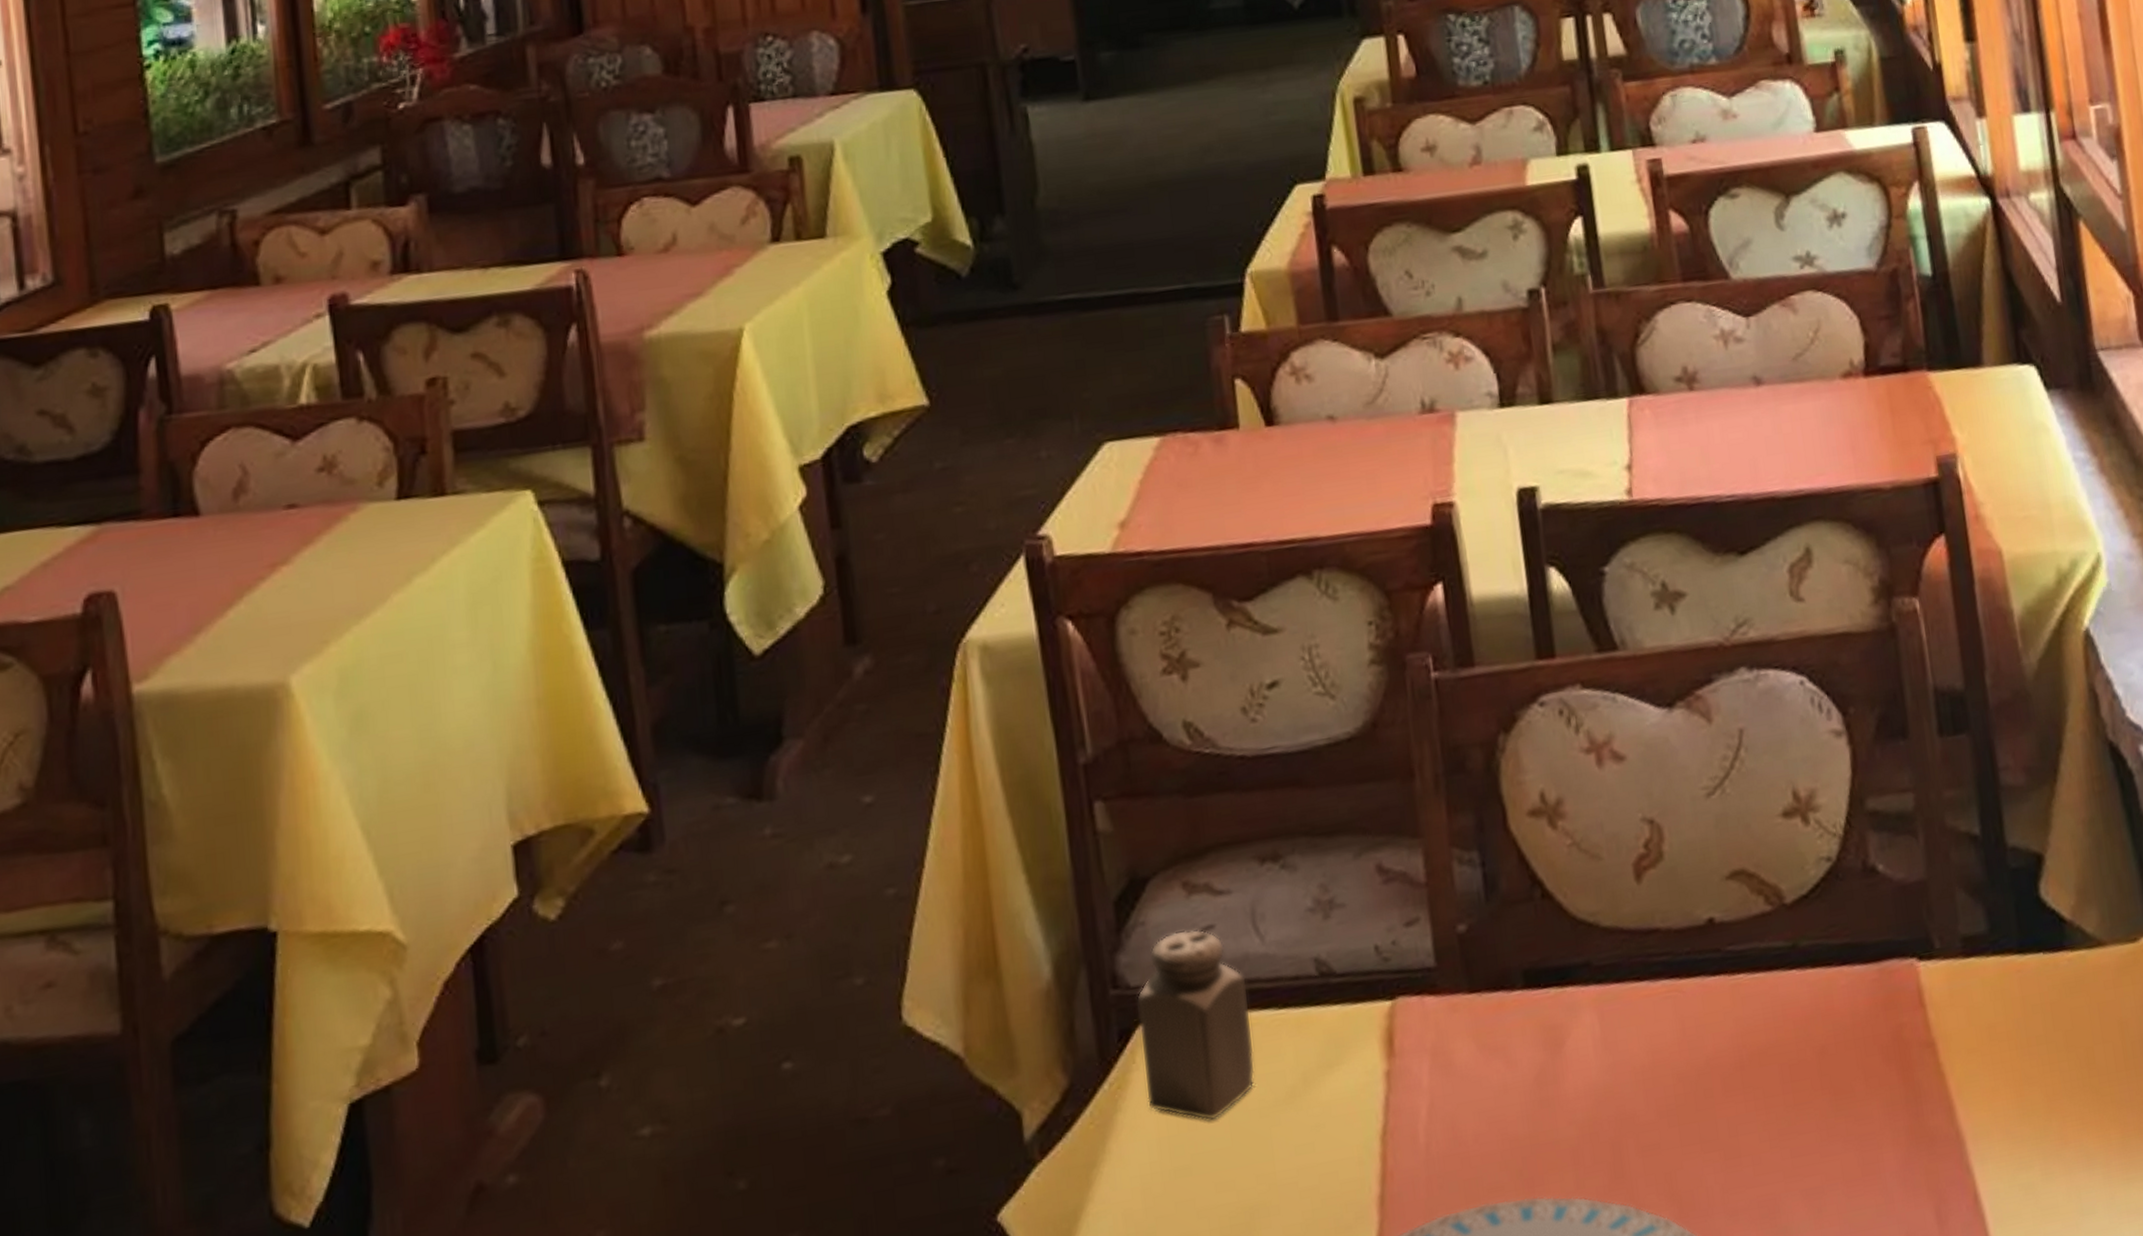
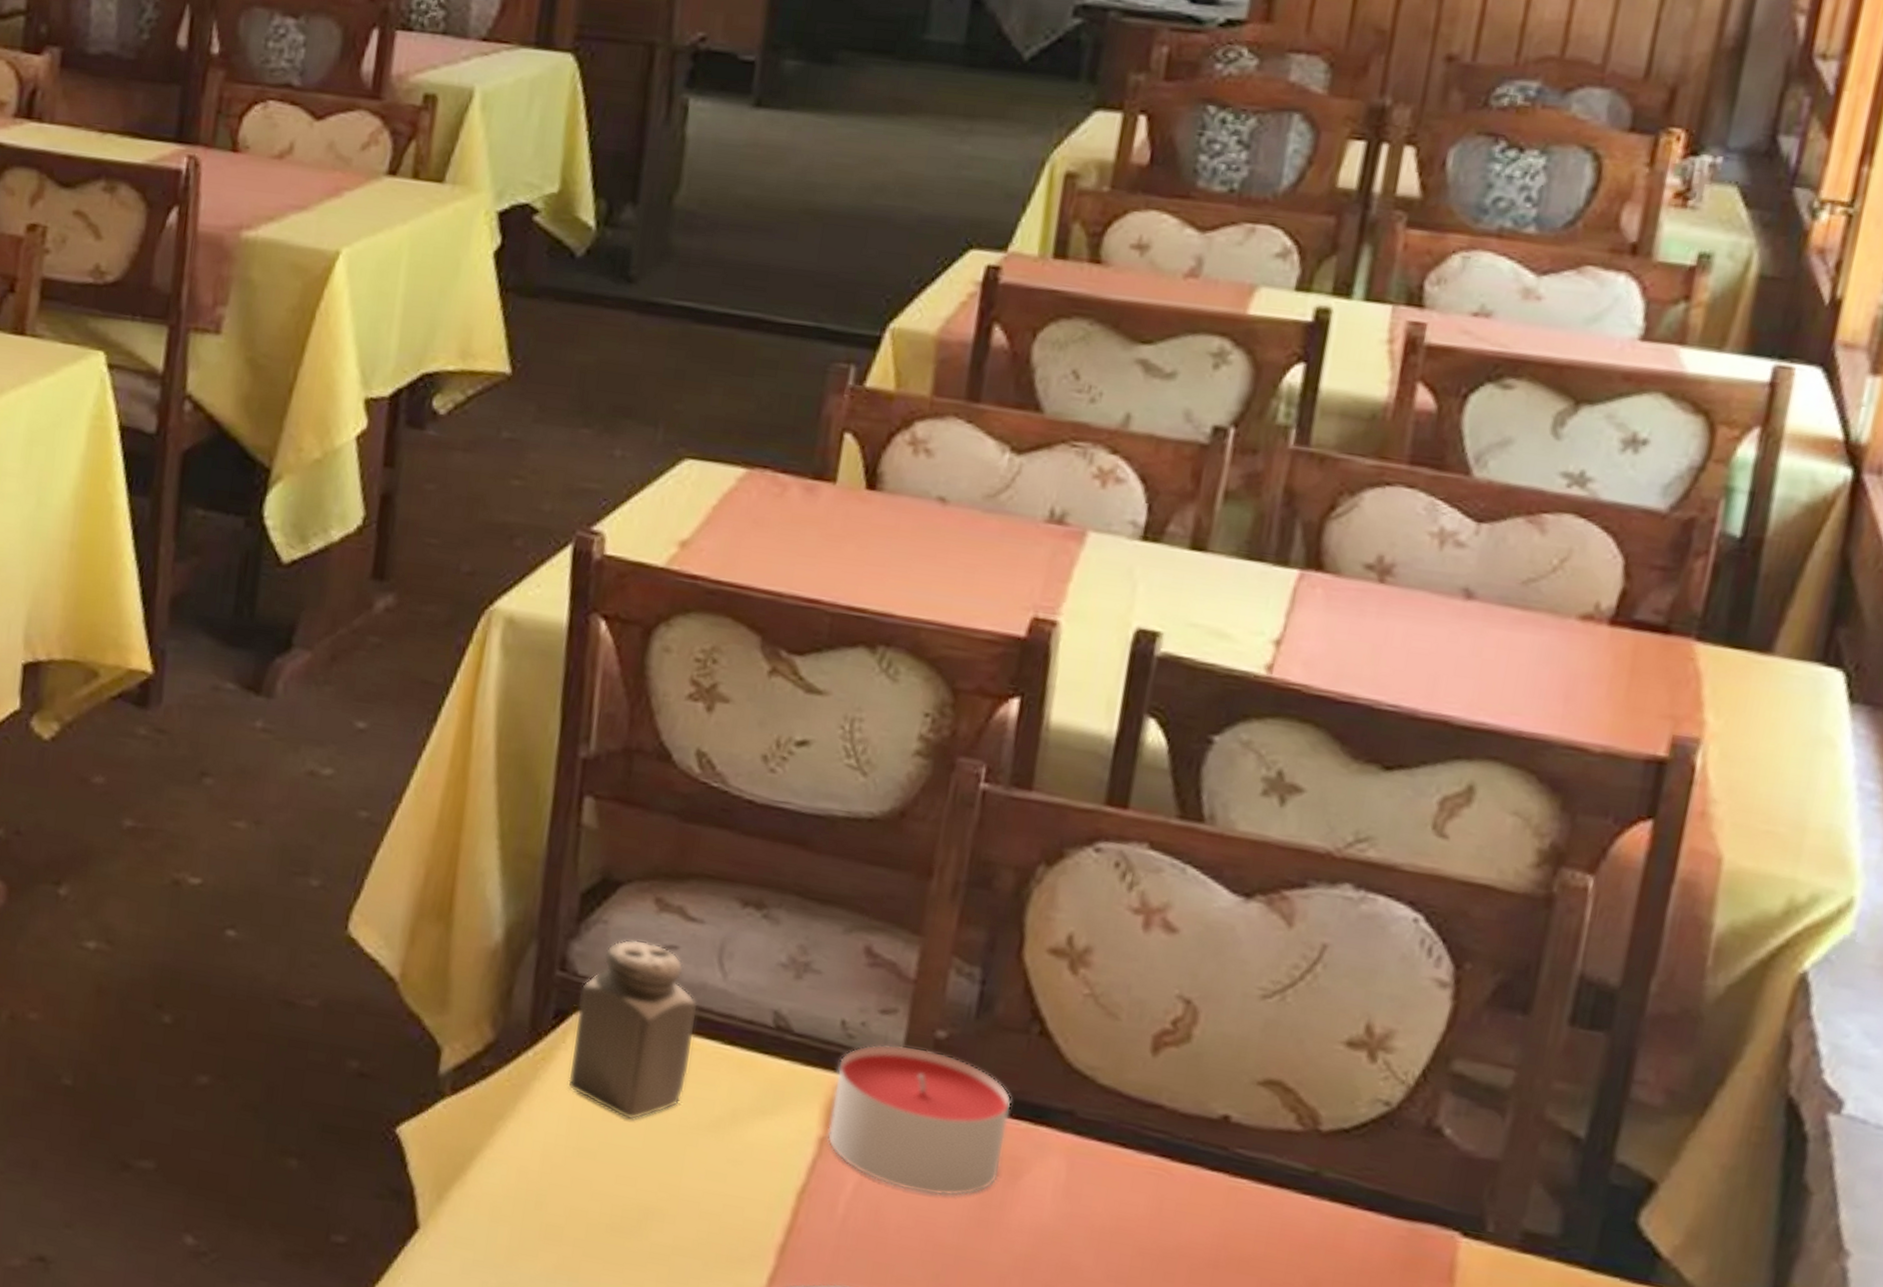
candle: none [1382,946,1546,1097] -> present [827,1044,1012,1196]

